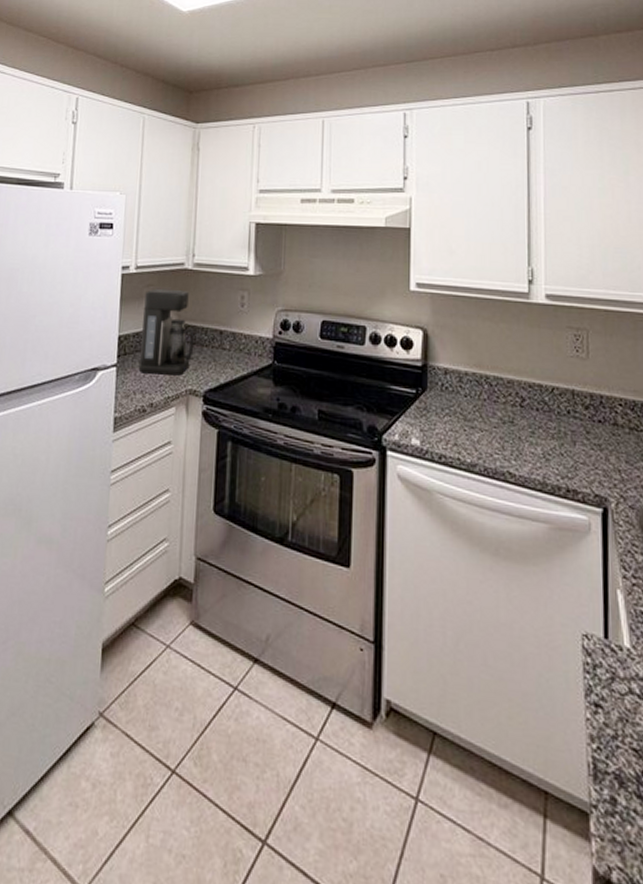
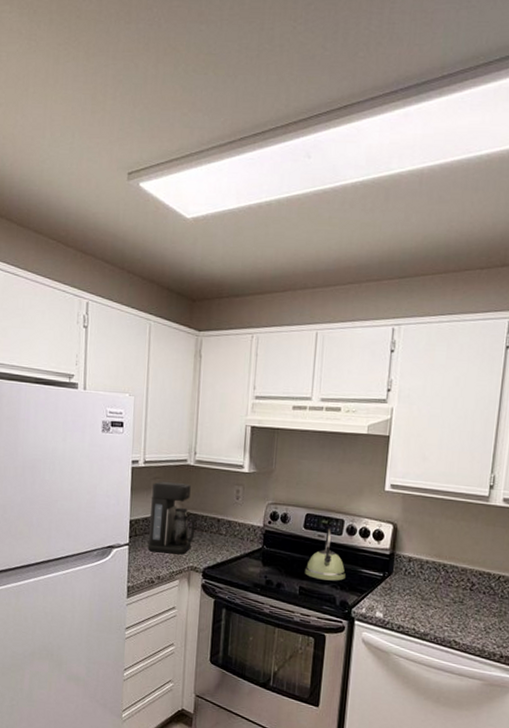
kettle: none [323,337,373,402] -> present [304,528,347,582]

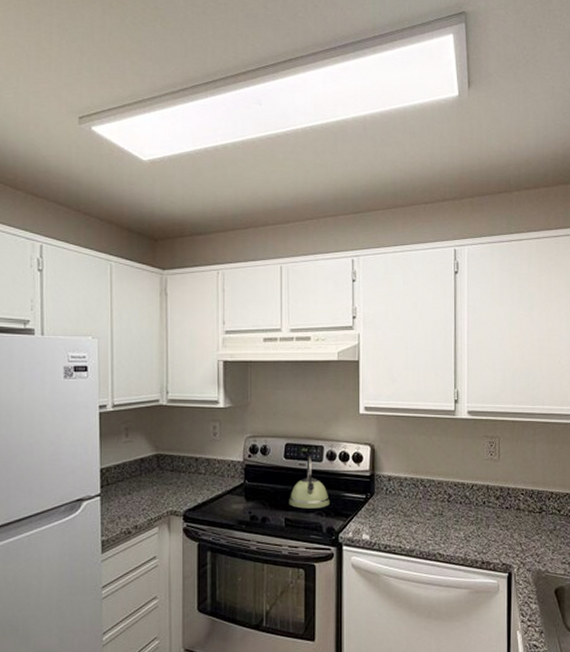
coffee maker: present [147,481,196,555] -> none [121,423,172,500]

